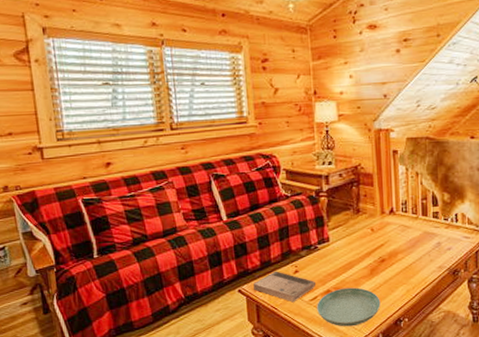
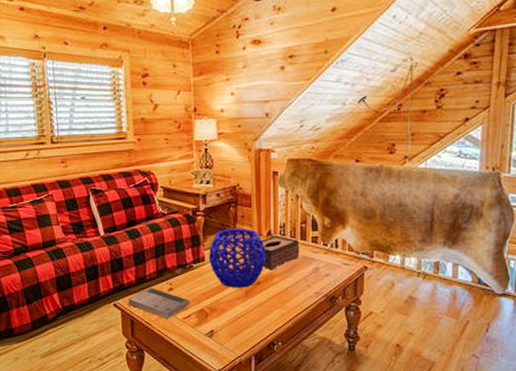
saucer: present [317,287,381,327] -> none [190,308,254,347]
decorative bowl: none [333,207,390,267] -> present [208,228,267,288]
tissue box: none [371,212,422,247] -> present [247,235,300,271]

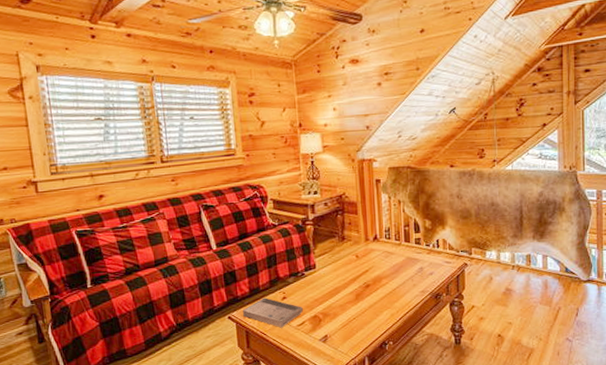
decorative bowl: present [208,228,267,288] -> none [319,234,374,292]
tissue box: present [247,235,300,271] -> none [355,239,405,273]

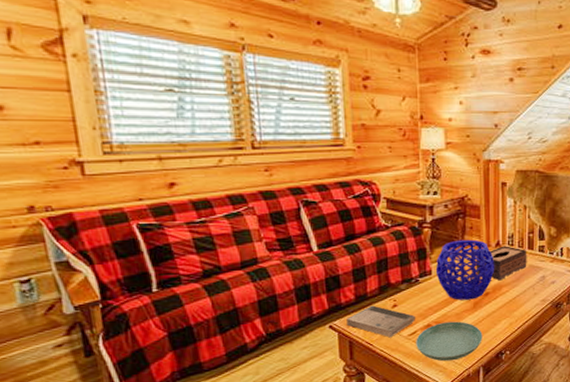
saucer: none [304,312,366,351] -> present [416,321,483,362]
decorative bowl: none [319,234,374,292] -> present [435,239,495,300]
tissue box: none [355,239,405,273] -> present [475,246,527,281]

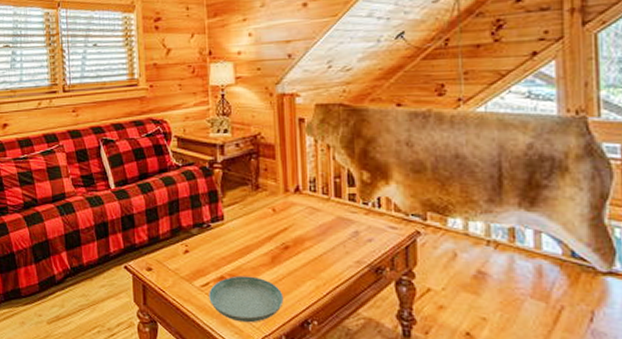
book: present [347,305,415,338] -> none [140,248,208,287]
decorative bowl: present [435,239,495,300] -> none [228,182,295,253]
tissue box: present [475,246,527,281] -> none [272,192,335,233]

